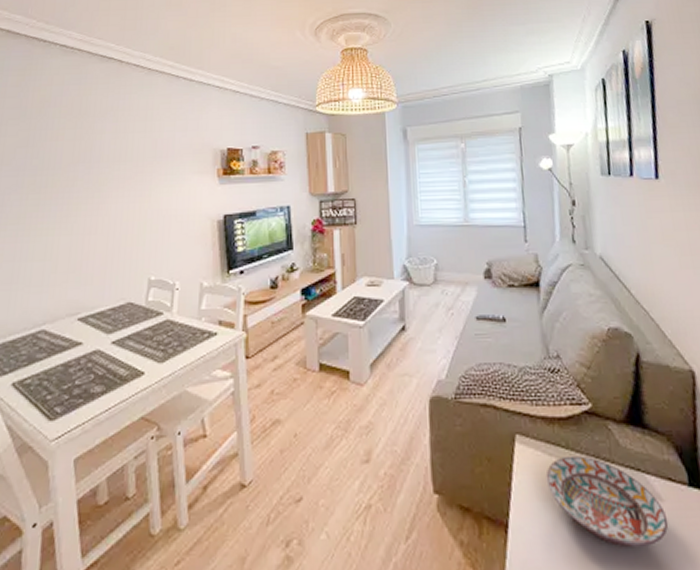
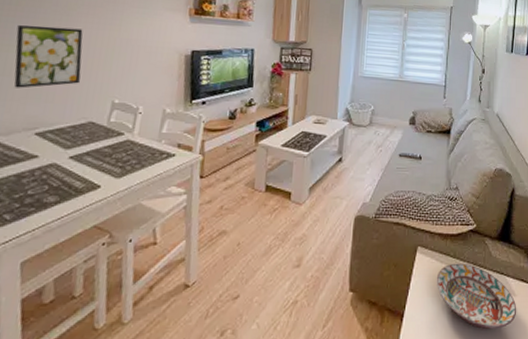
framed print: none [53,204,117,273] -> present [14,25,83,88]

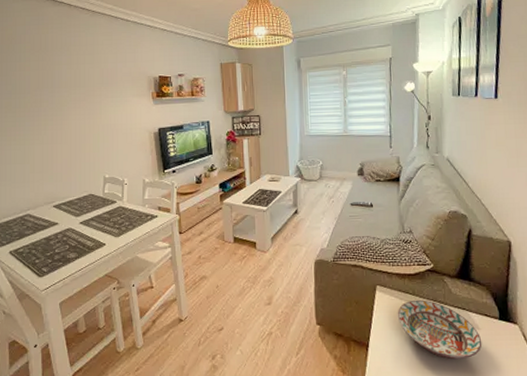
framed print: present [14,25,83,88] -> none [28,120,79,172]

